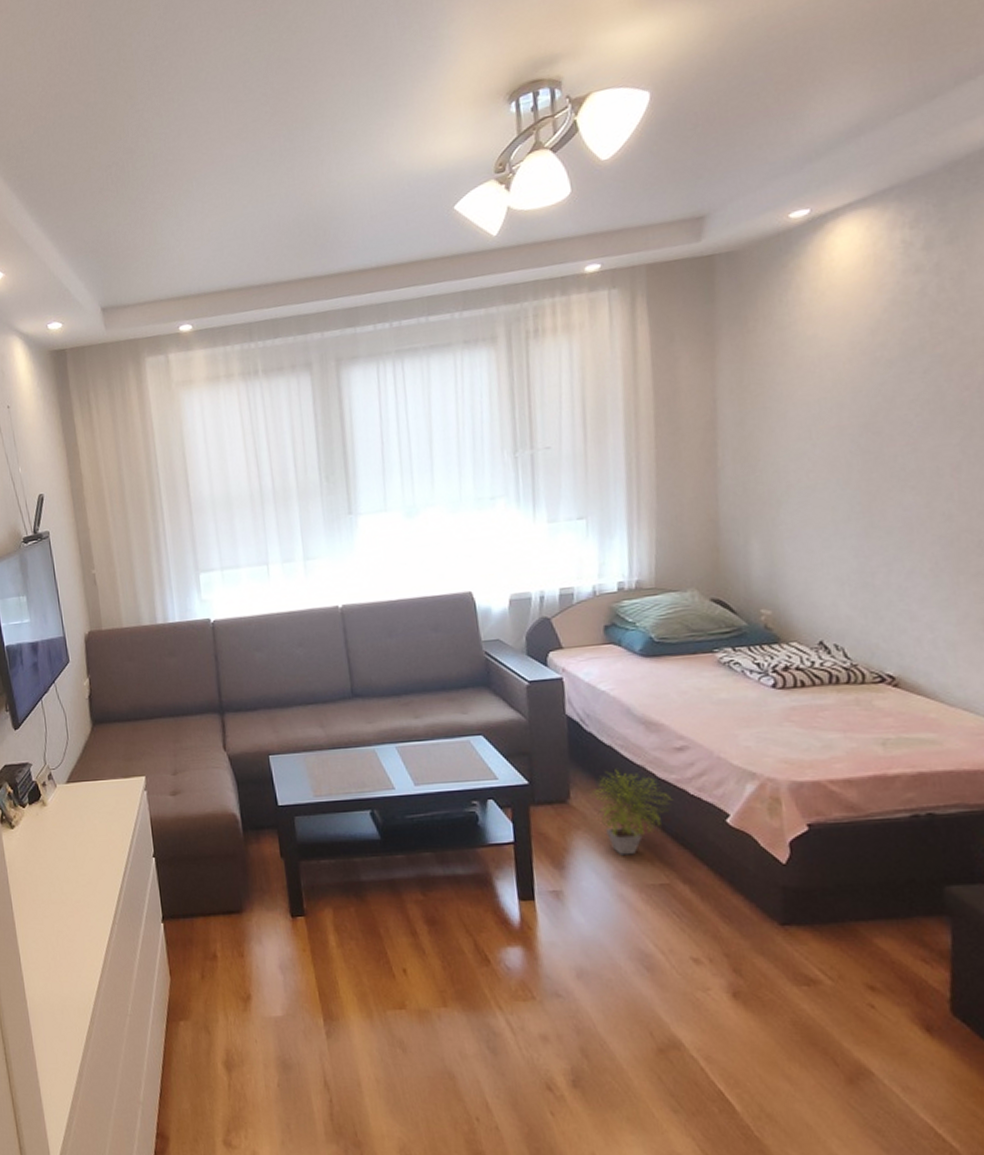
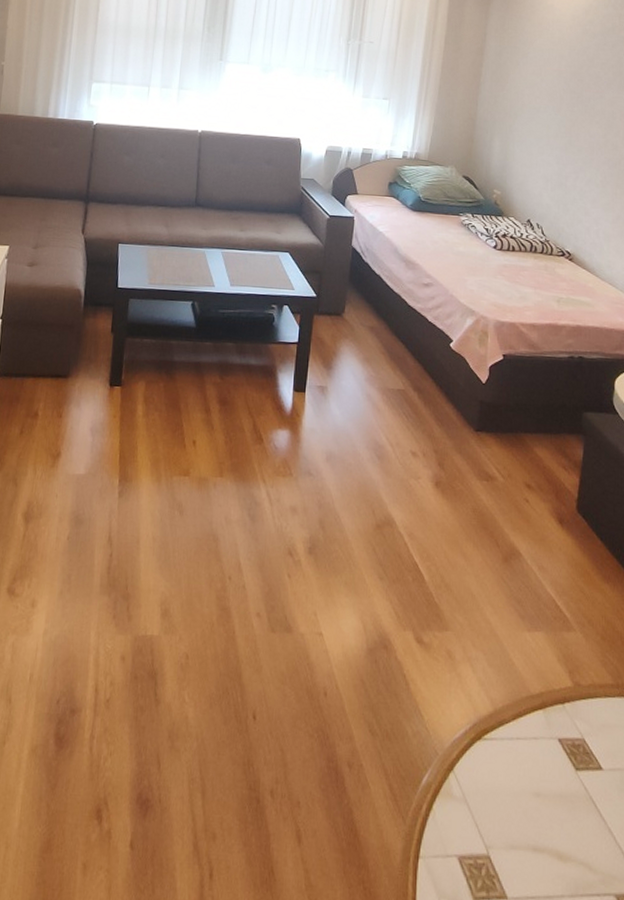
potted plant: present [588,768,673,856] -> none [357,293,416,364]

